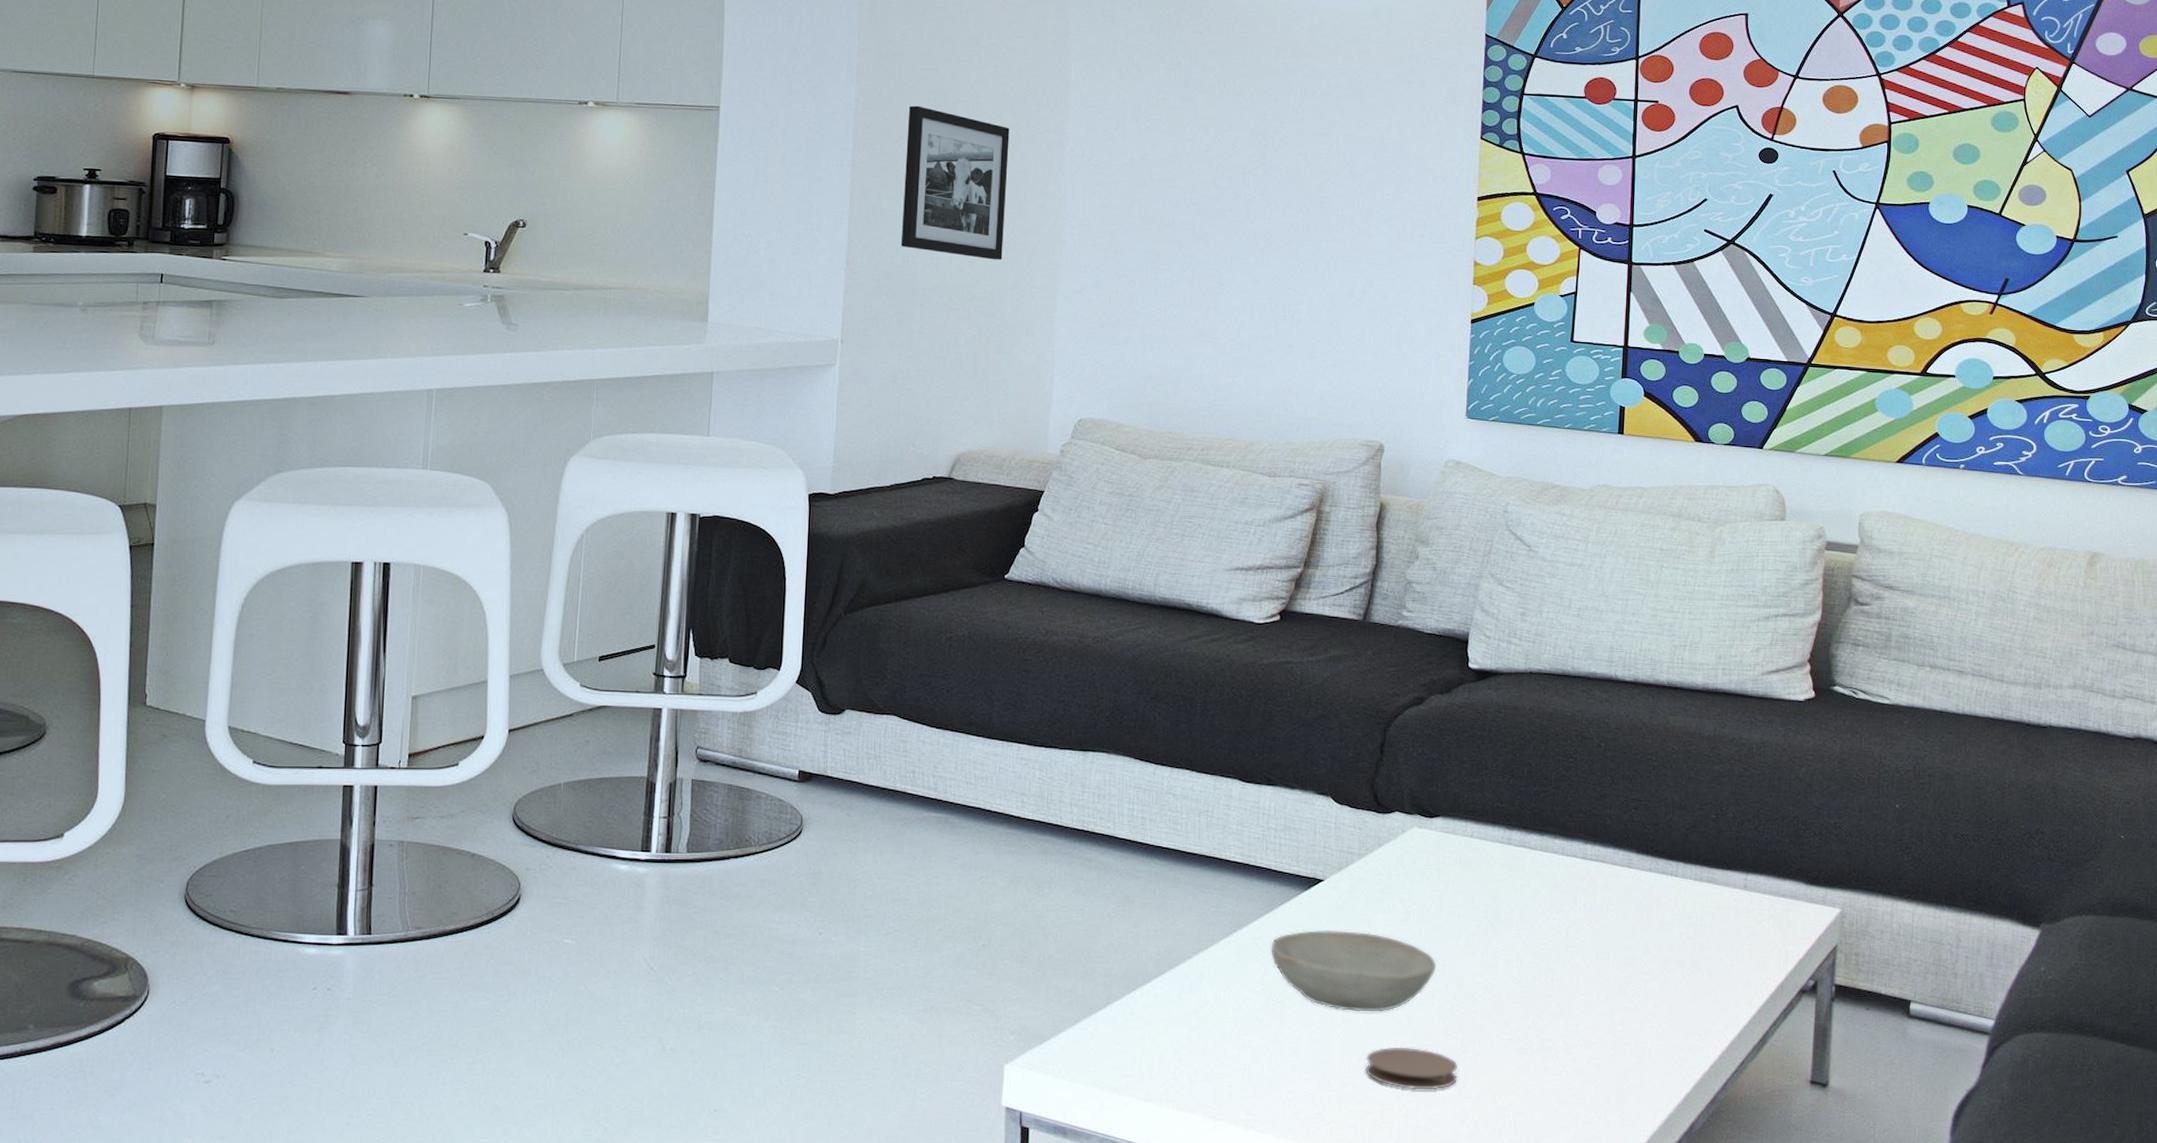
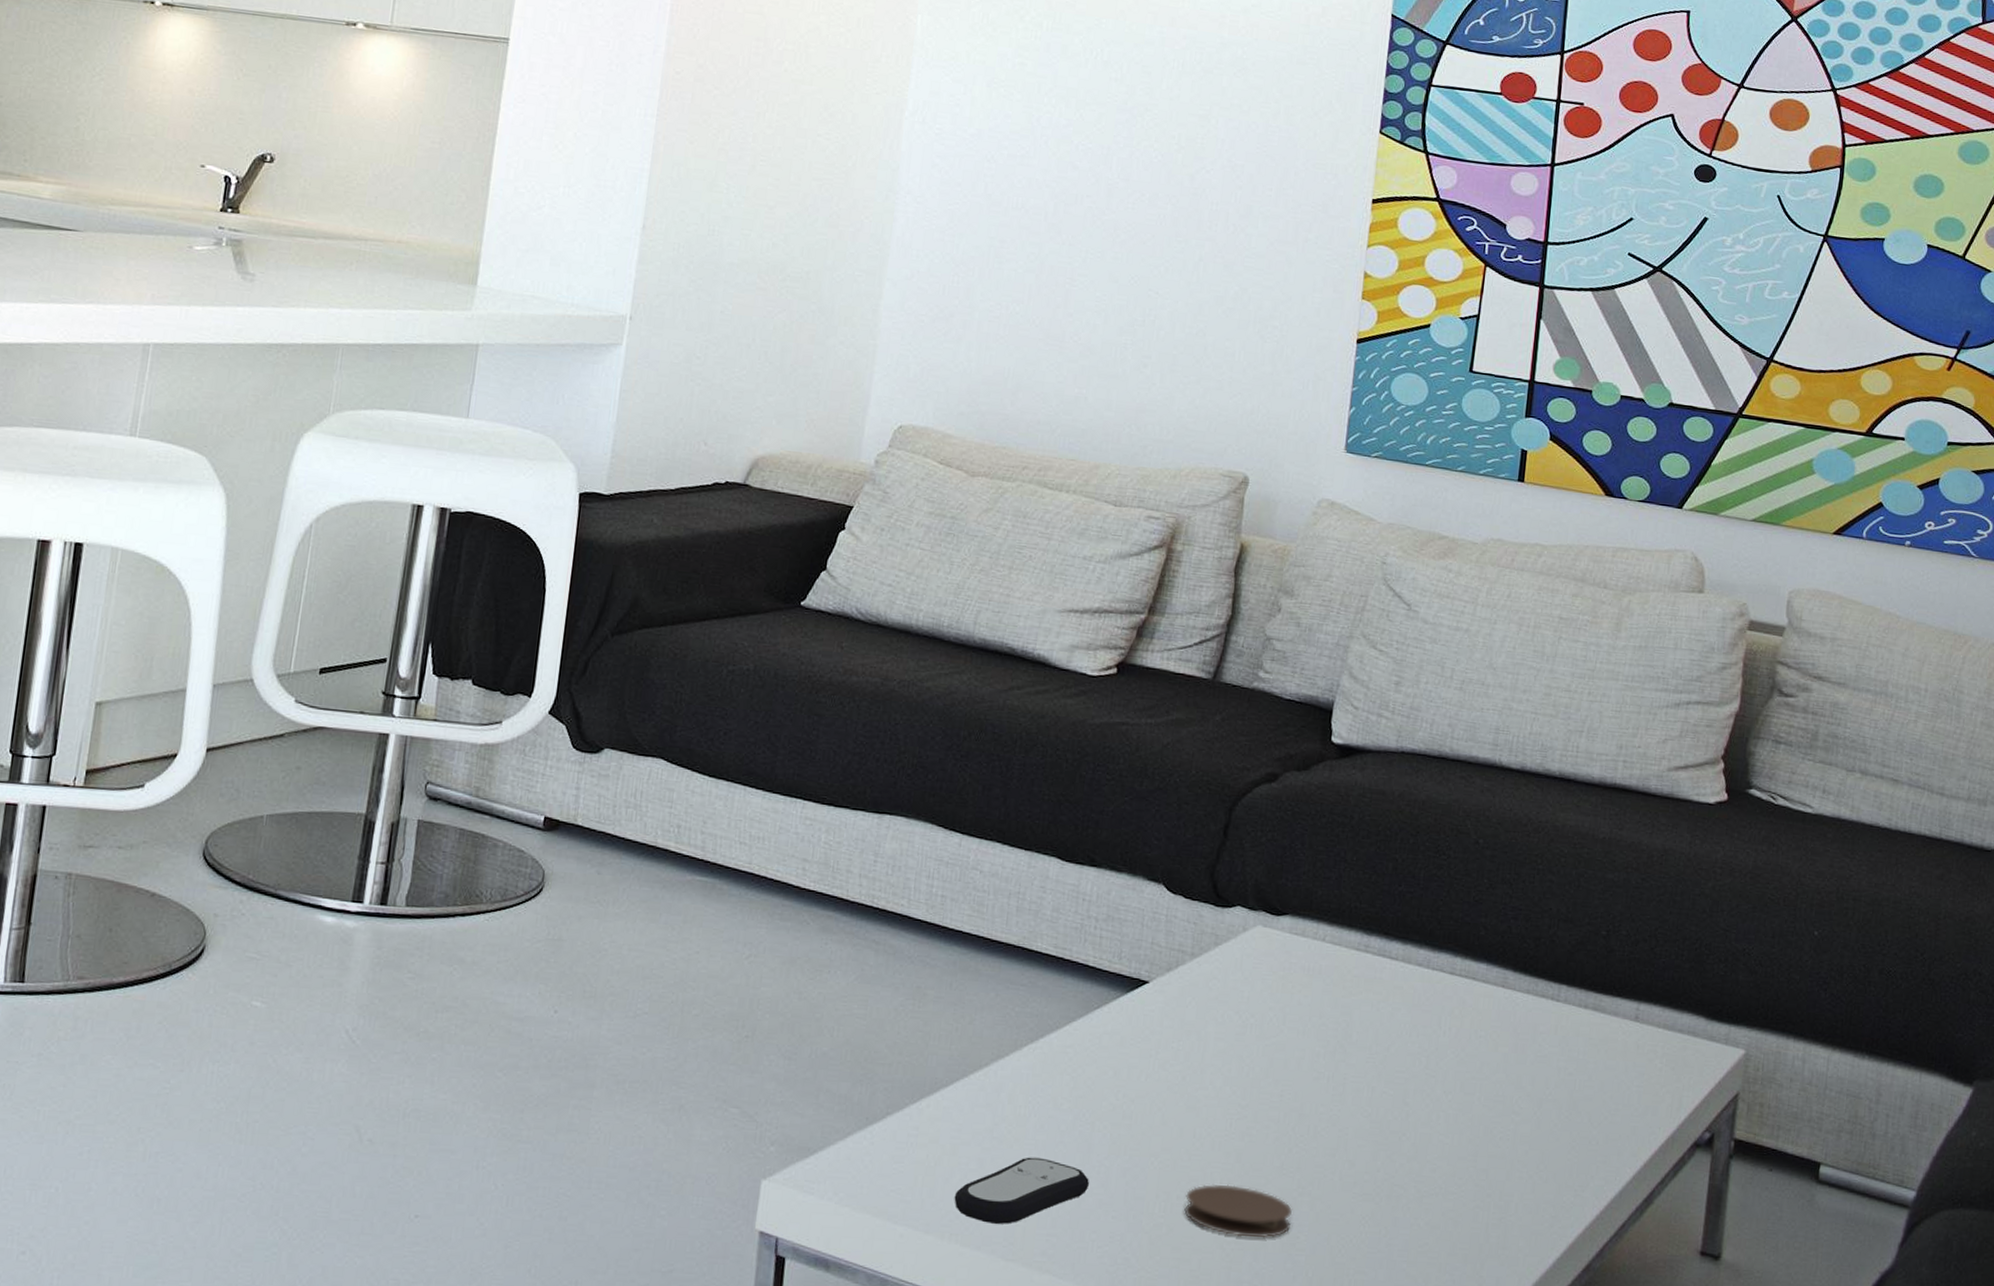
picture frame: present [900,105,1010,260] -> none [706,52,842,237]
remote control: none [1169,1033,1283,1090] -> present [954,1157,1089,1224]
bowl: present [1270,930,1437,1012] -> none [1081,1040,1275,1142]

